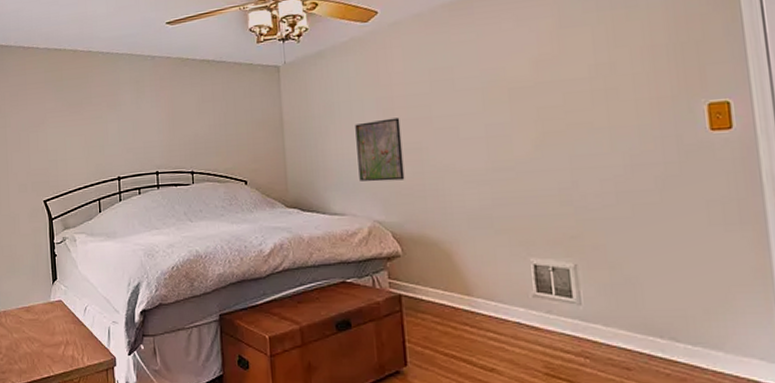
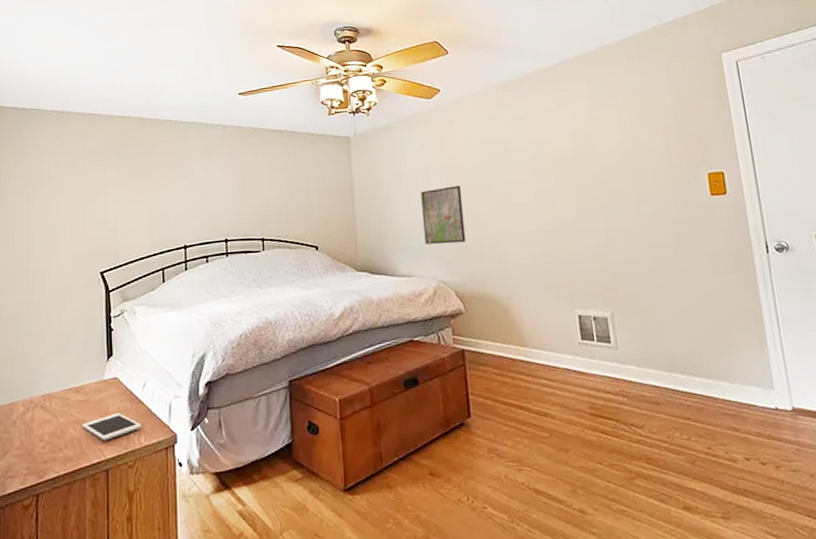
cell phone: none [33,334,85,358] -> present [82,413,142,441]

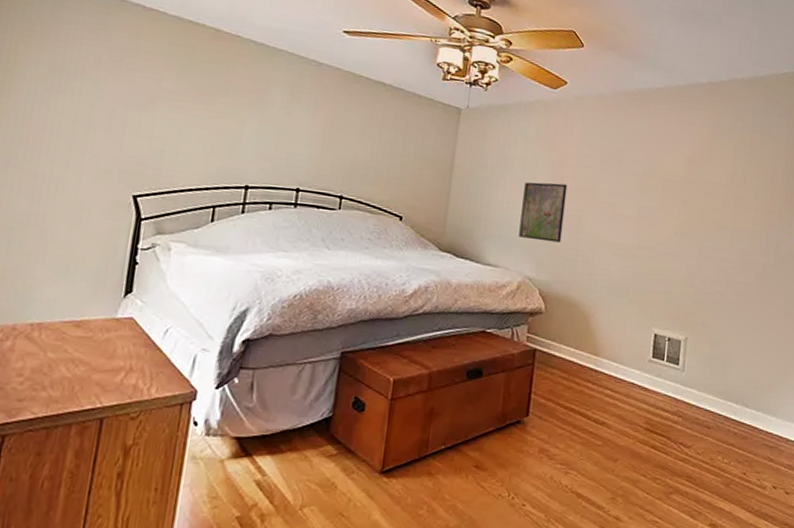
cell phone: present [82,413,142,441] -> none [77,357,156,386]

